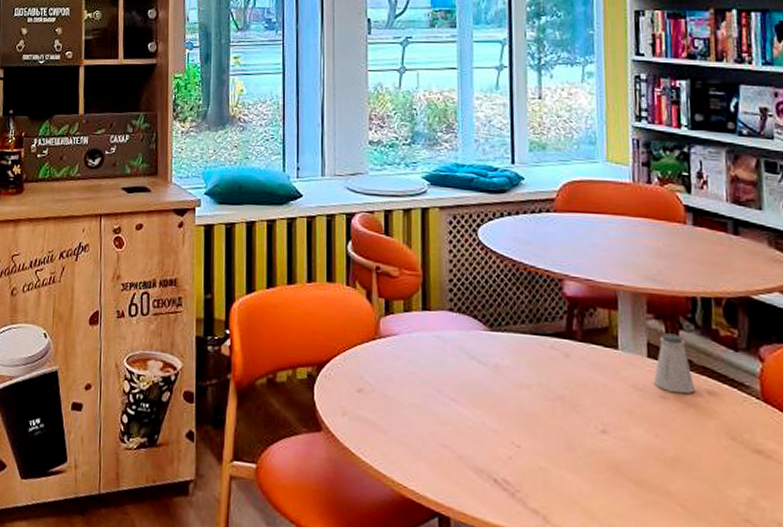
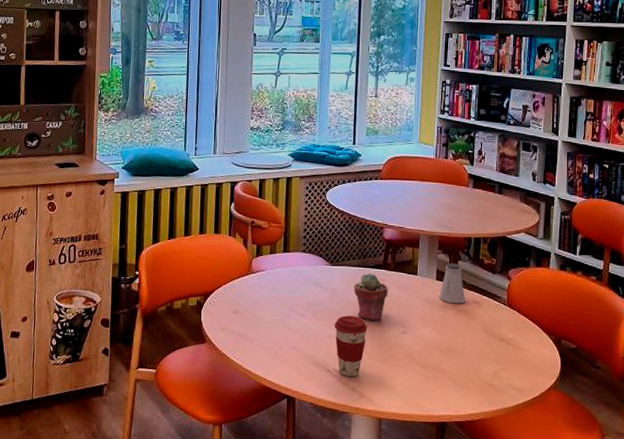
coffee cup: none [501,402,550,492] -> present [334,315,368,376]
potted succulent: none [525,343,576,414] -> present [354,272,388,321]

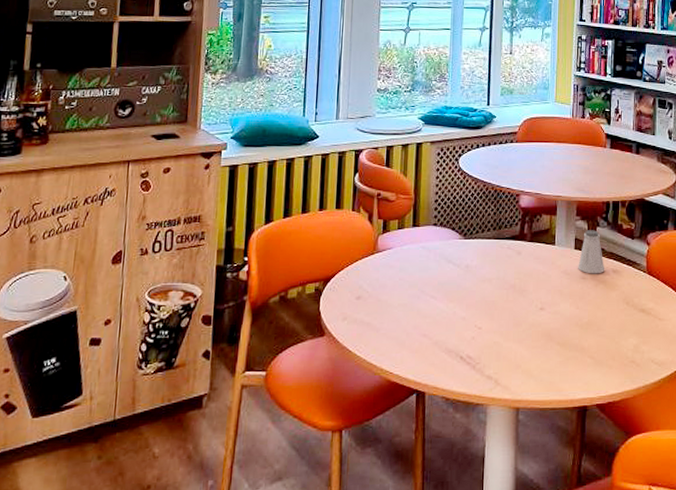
coffee cup: present [334,315,368,376] -> none [468,294,504,362]
potted succulent: present [354,272,388,321] -> none [488,245,525,299]

